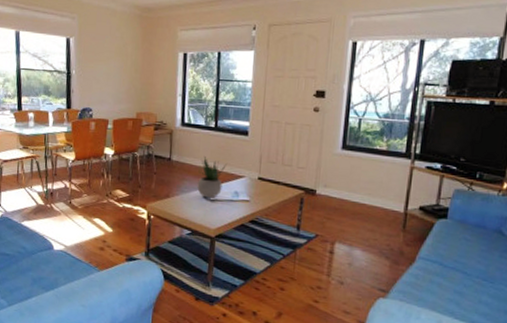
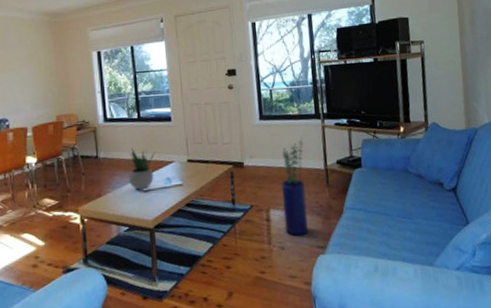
vase: none [347,178,386,276] -> present [280,140,308,237]

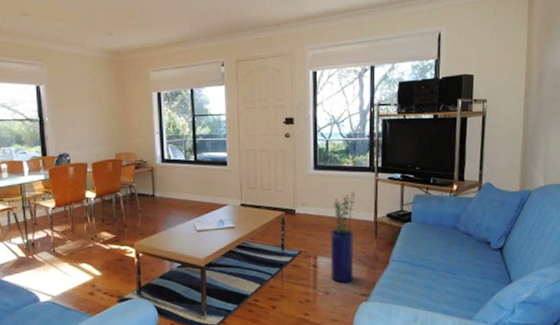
potted plant: present [128,148,155,190] -> none [183,190,209,229]

